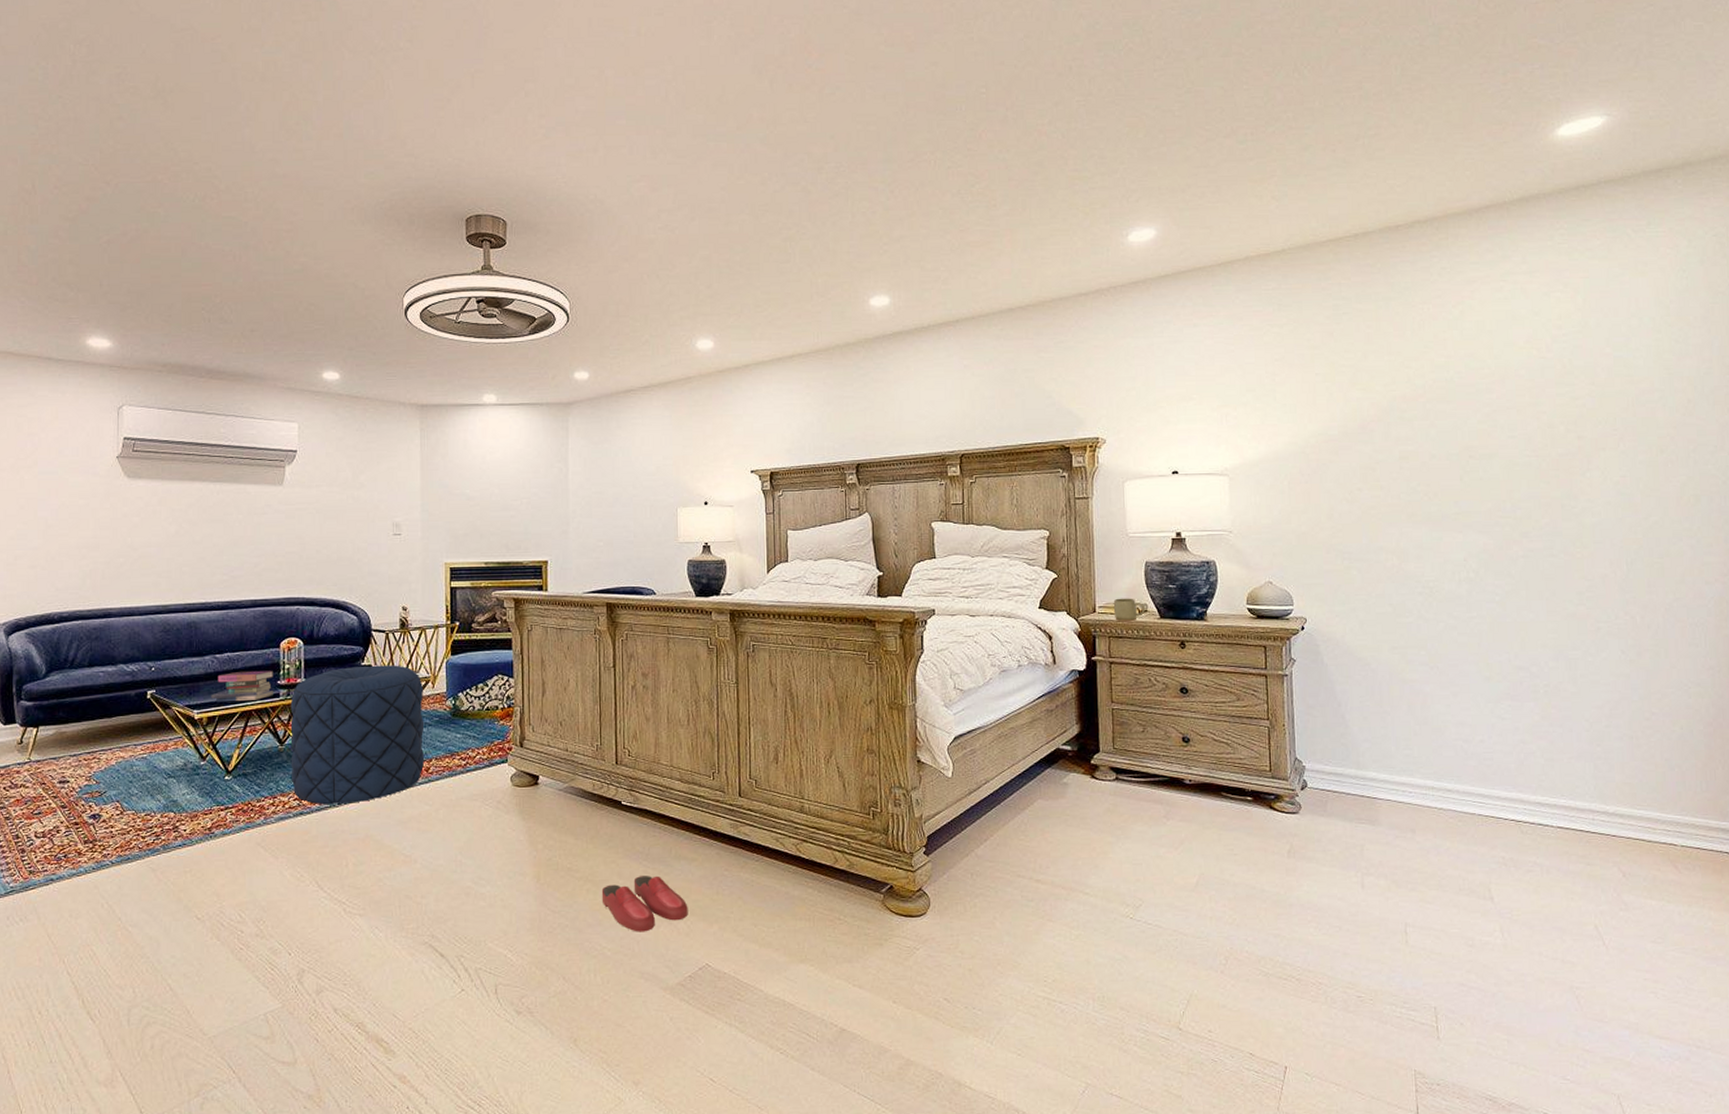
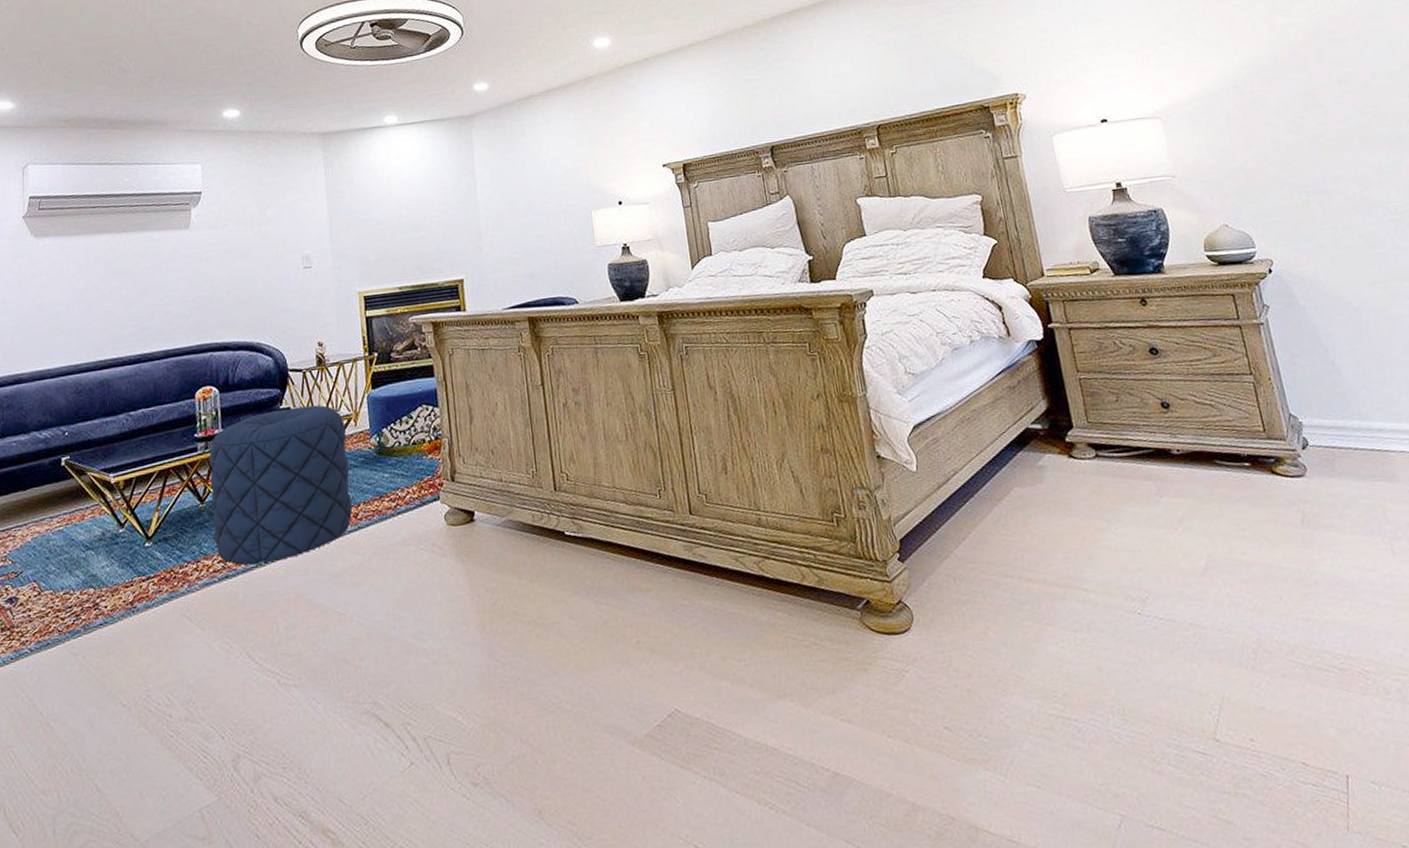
books: present [211,670,273,702] -> none [127,423,191,463]
slippers: present [601,876,688,932] -> none [552,612,650,679]
mug: present [1113,598,1145,622] -> none [1061,257,1097,284]

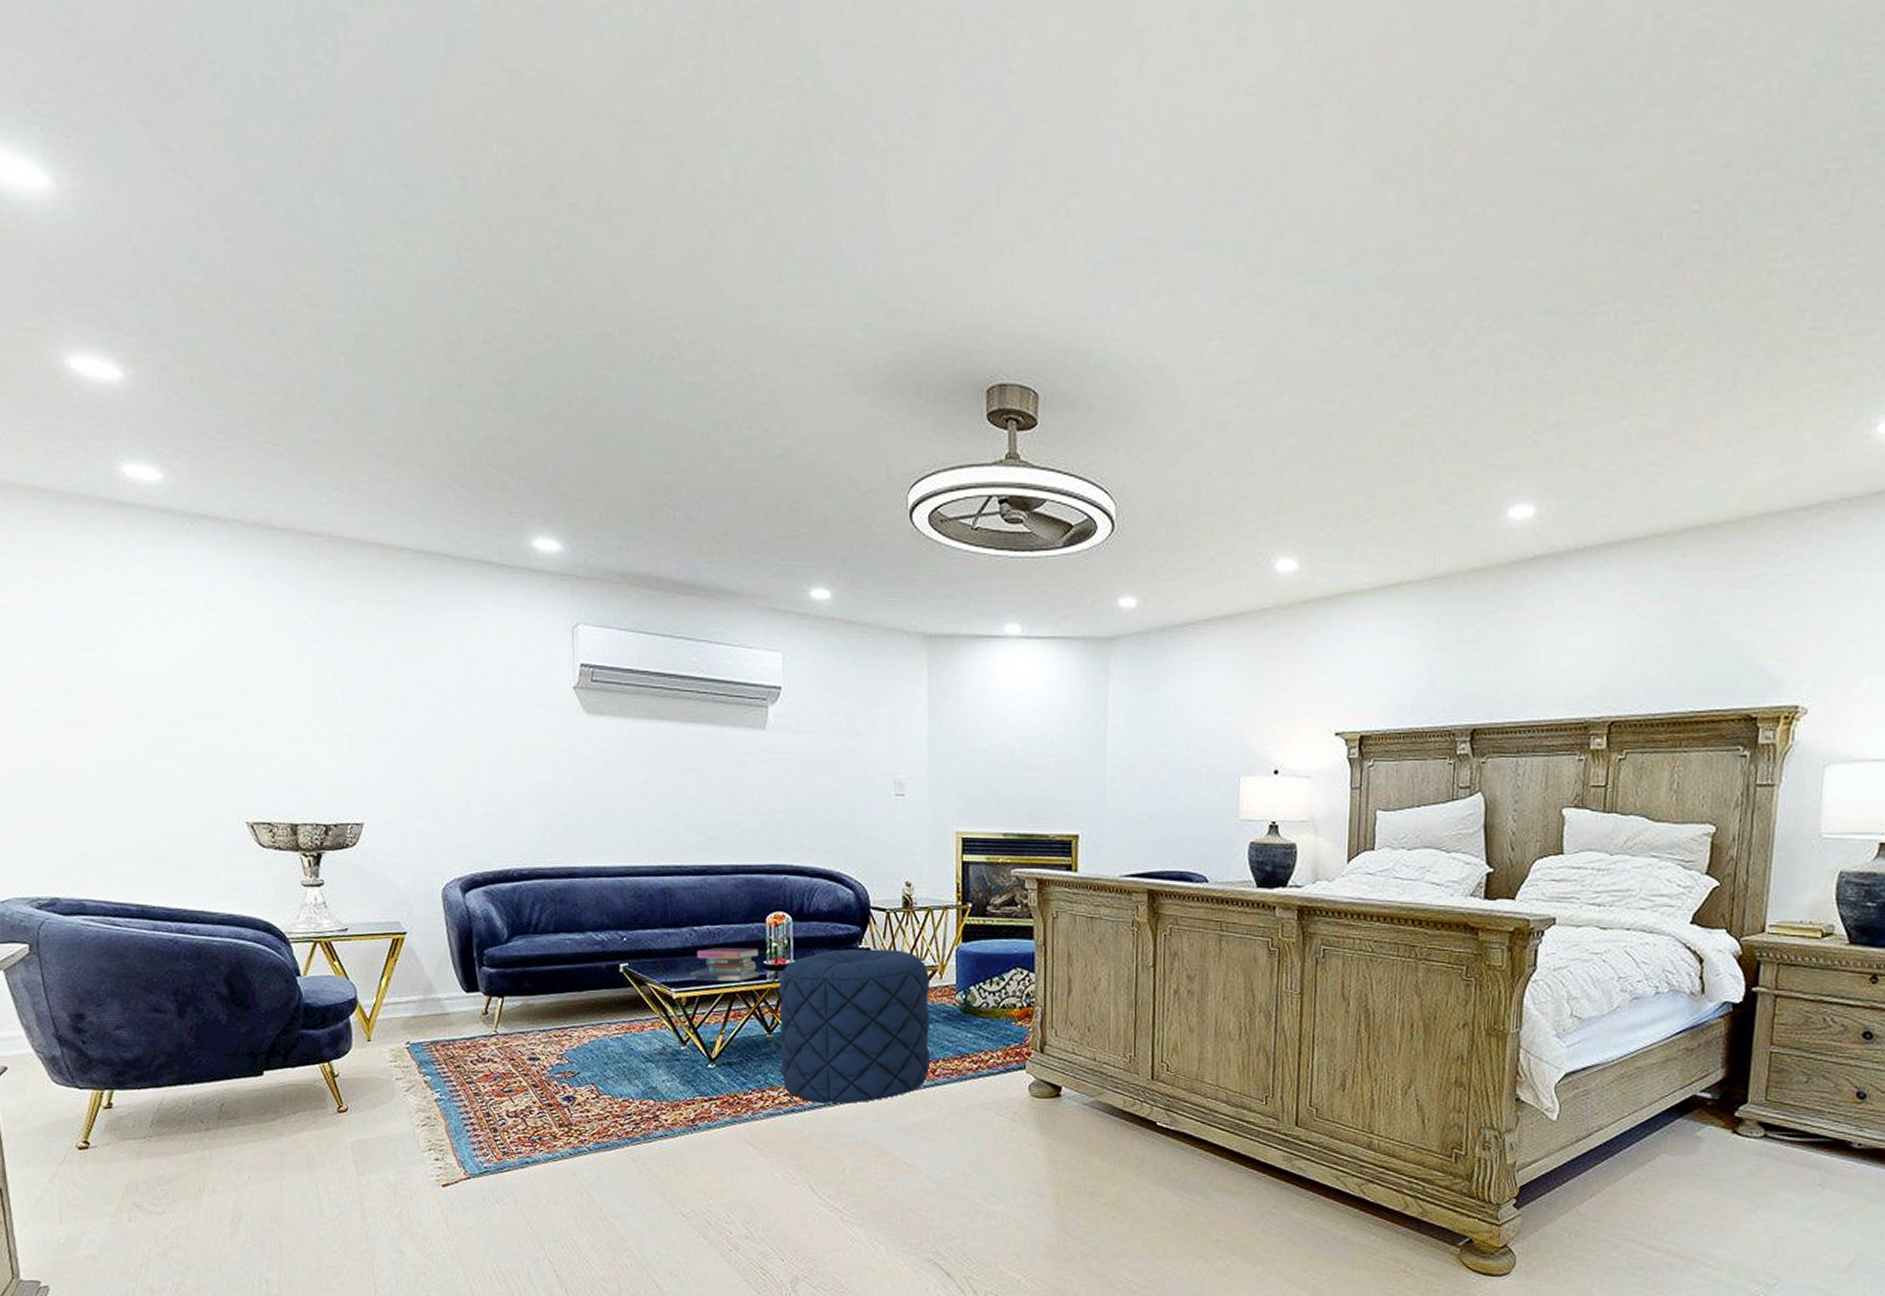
books: none [127,423,191,463] -> present [690,947,759,982]

